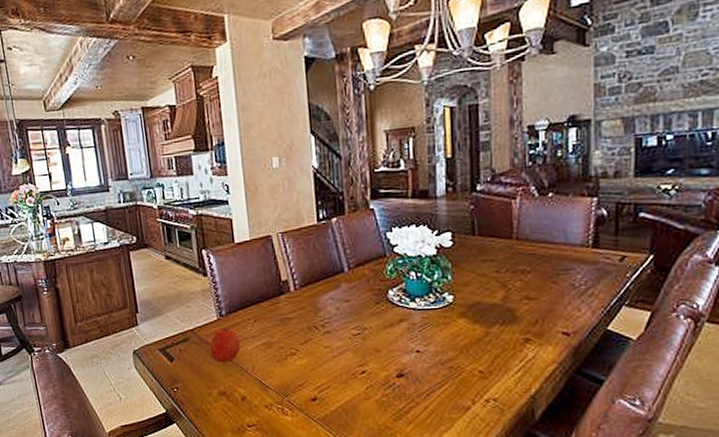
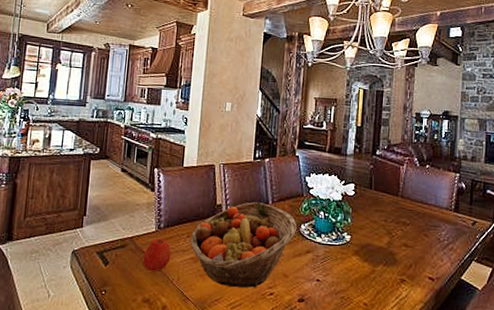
fruit basket: none [258,271,383,370] -> present [190,202,297,288]

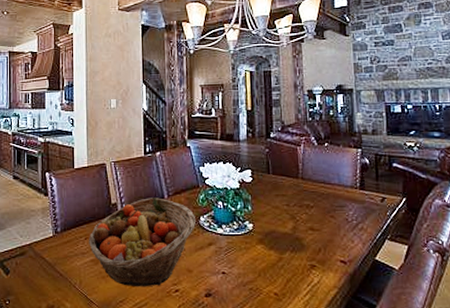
apple: present [143,238,171,271] -> none [43,243,71,277]

